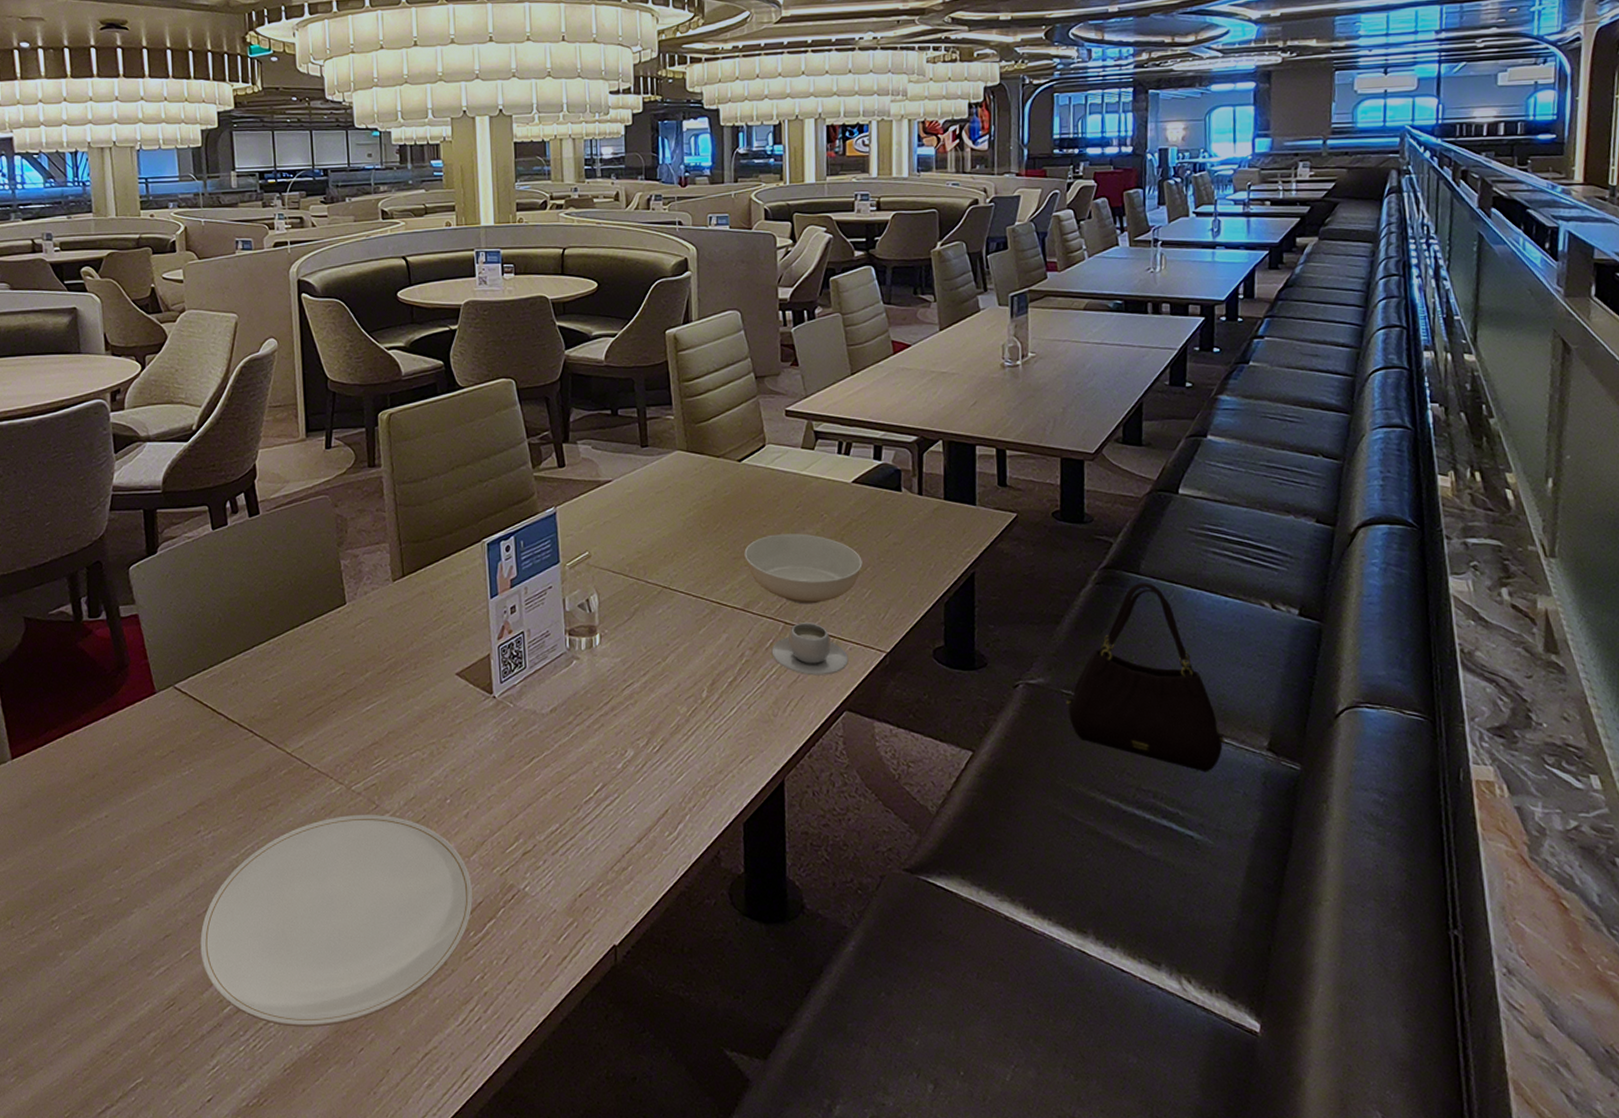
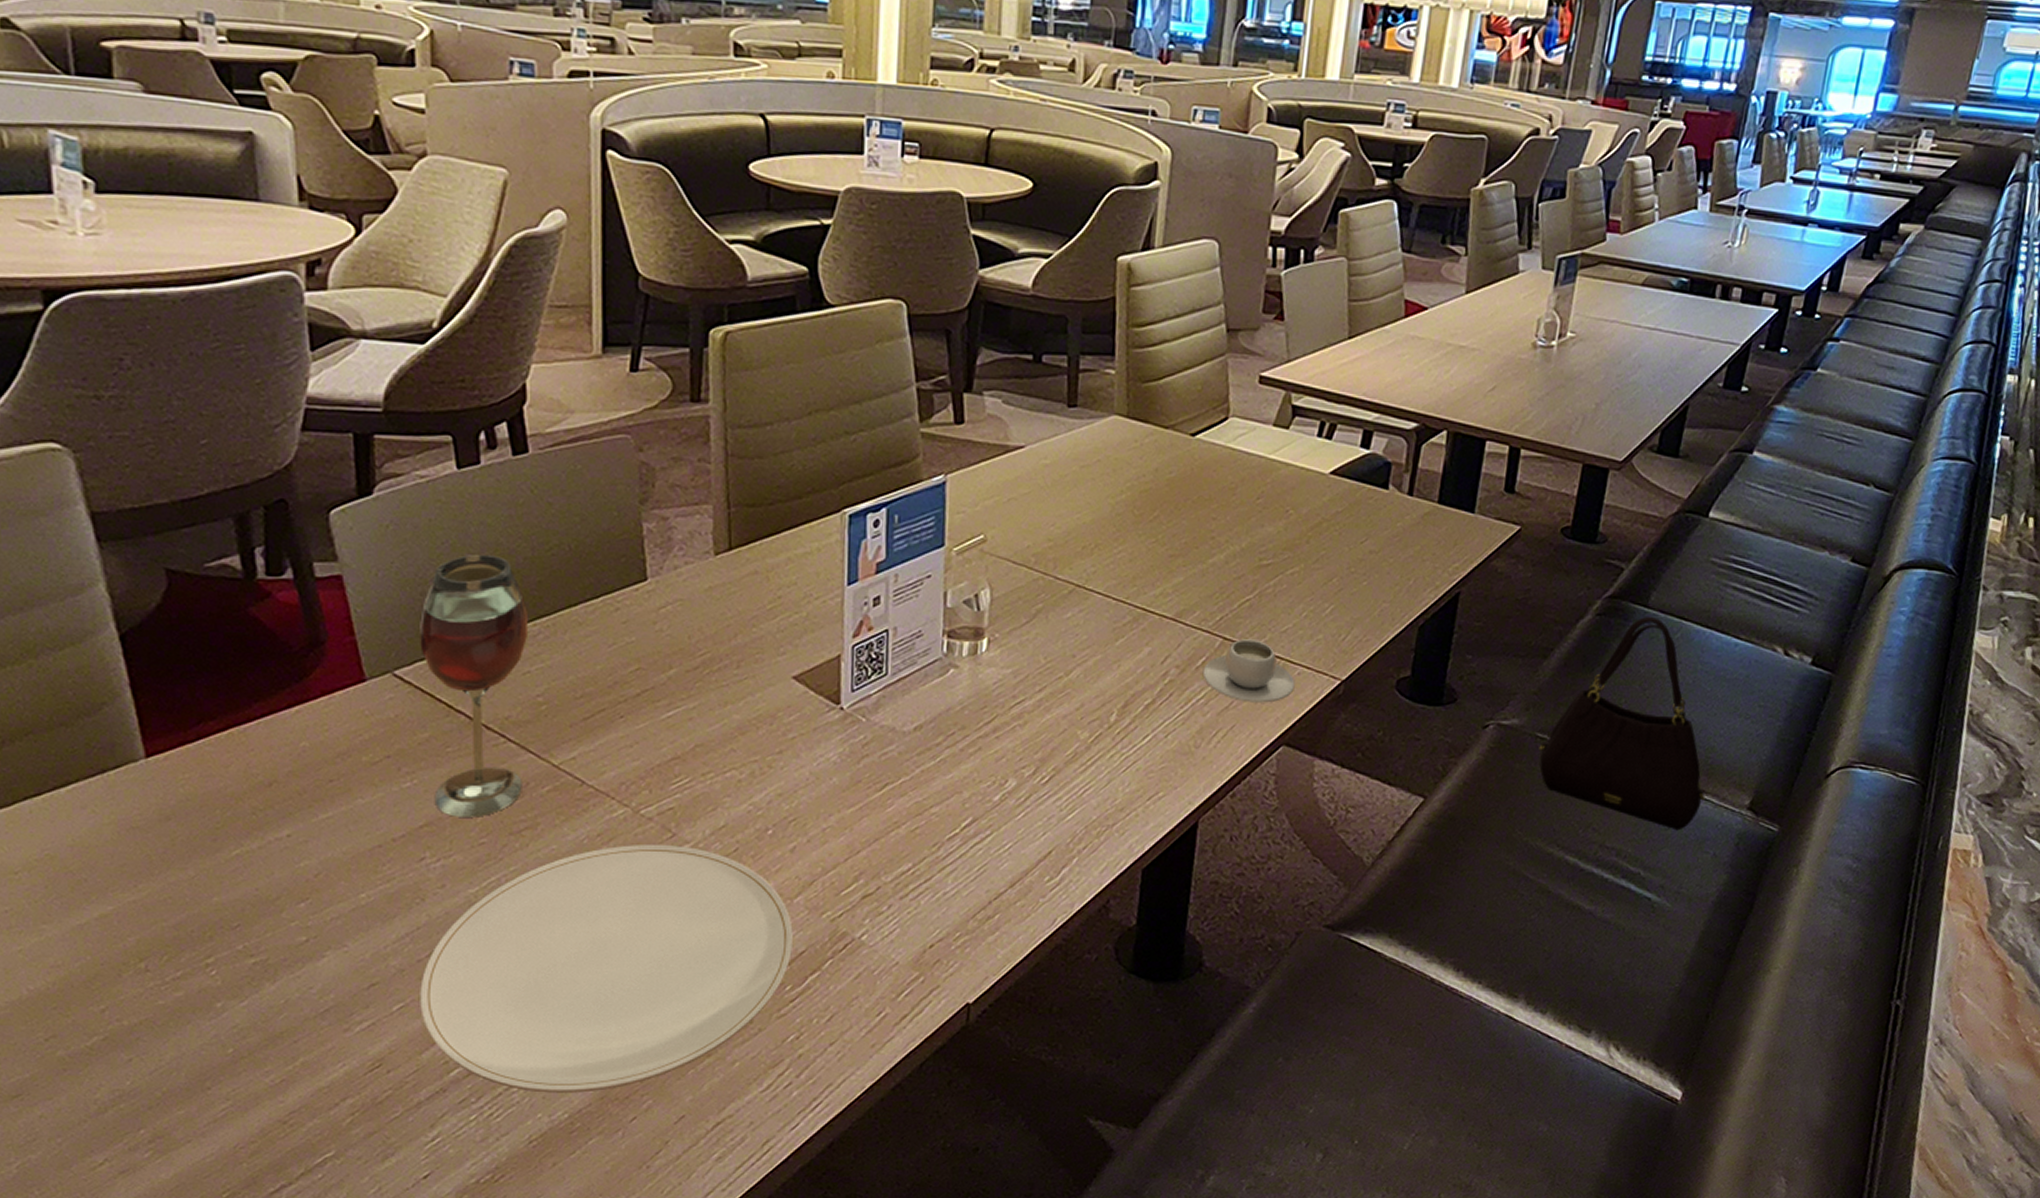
wineglass: none [191,593,266,797] -> present [420,555,529,817]
bowl: present [744,533,863,604] -> none [1184,530,1329,618]

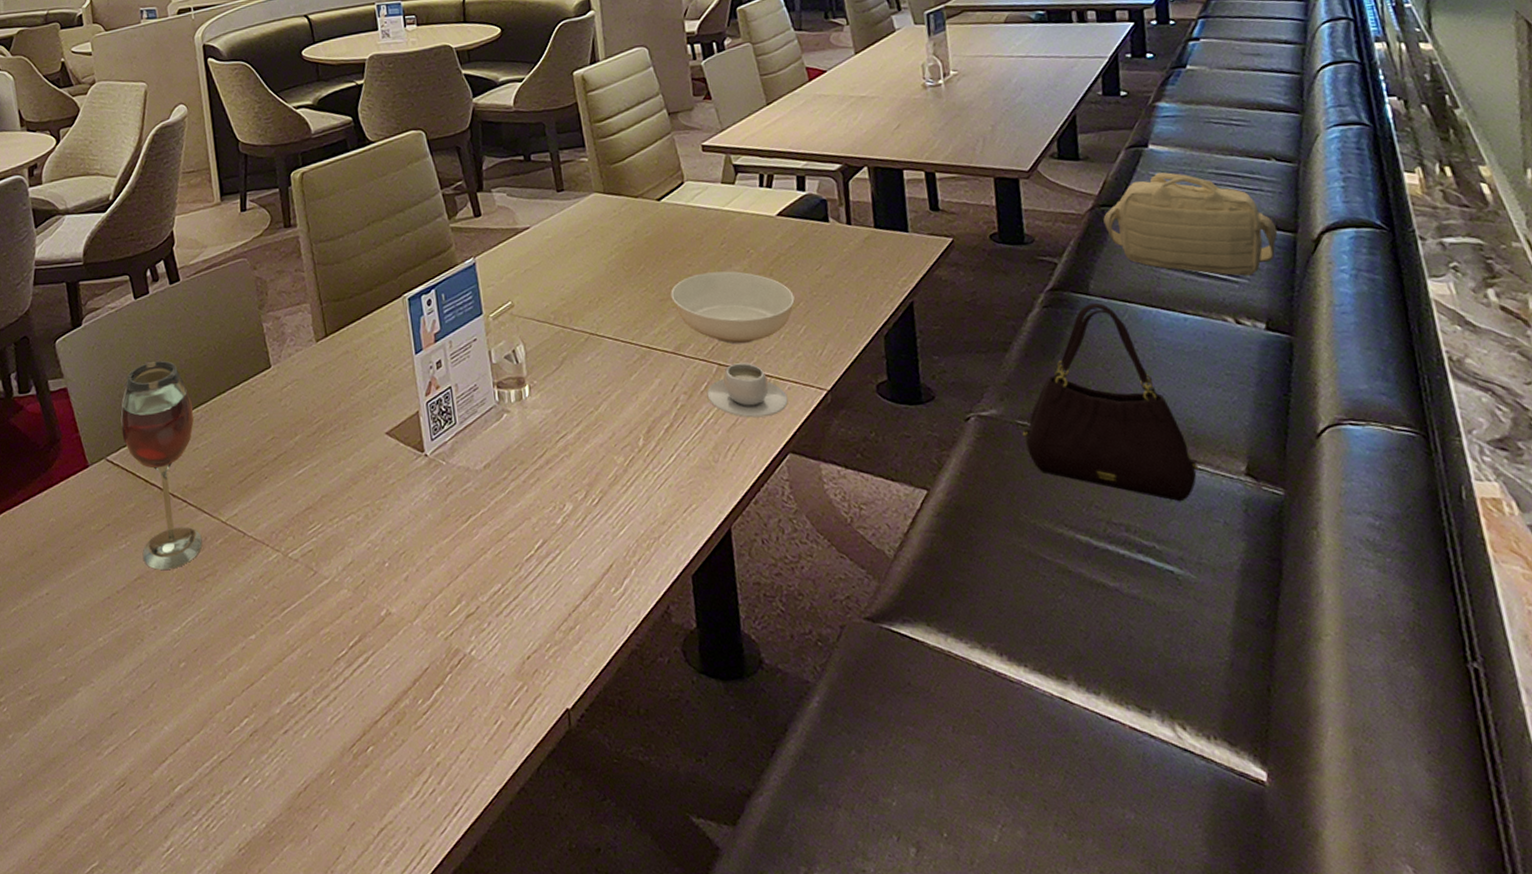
plate: present [420,843,793,1093] -> none [146,581,419,805]
bowl: none [1184,530,1329,618] -> present [670,271,795,344]
shoulder bag: none [1684,482,1854,607] -> present [1103,172,1278,276]

